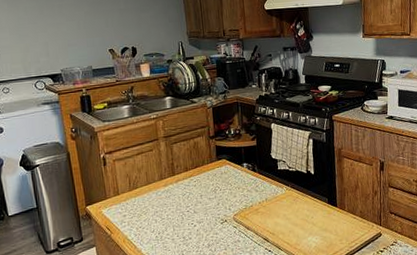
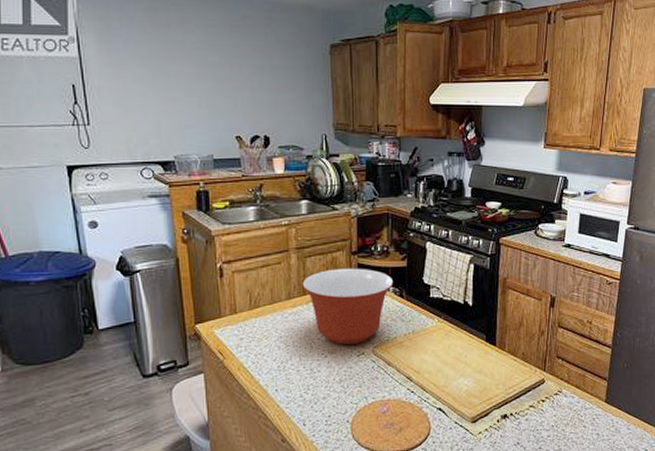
mixing bowl: none [171,149,247,215] -> present [302,268,394,344]

